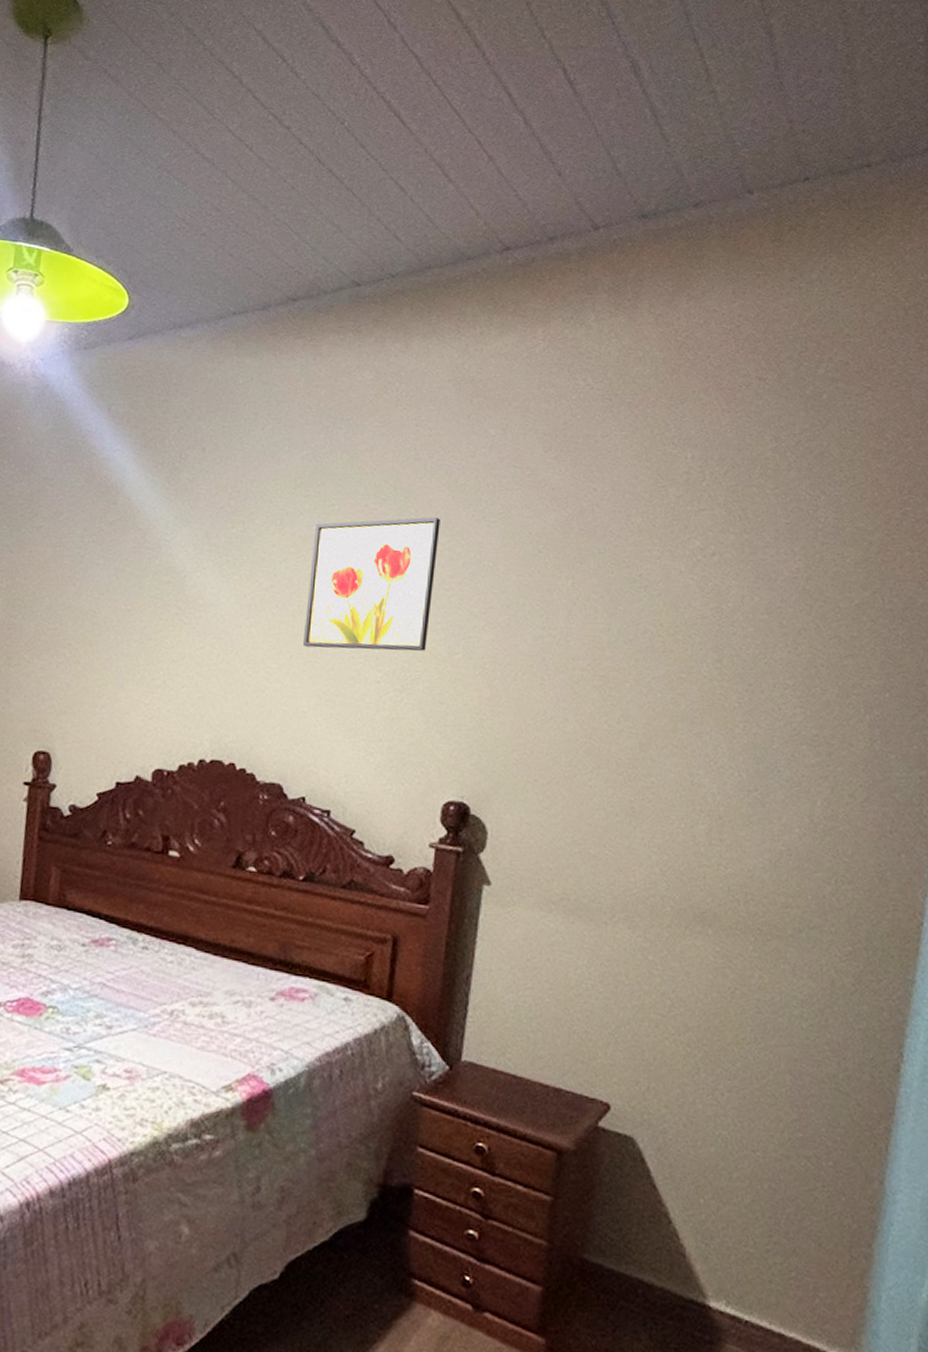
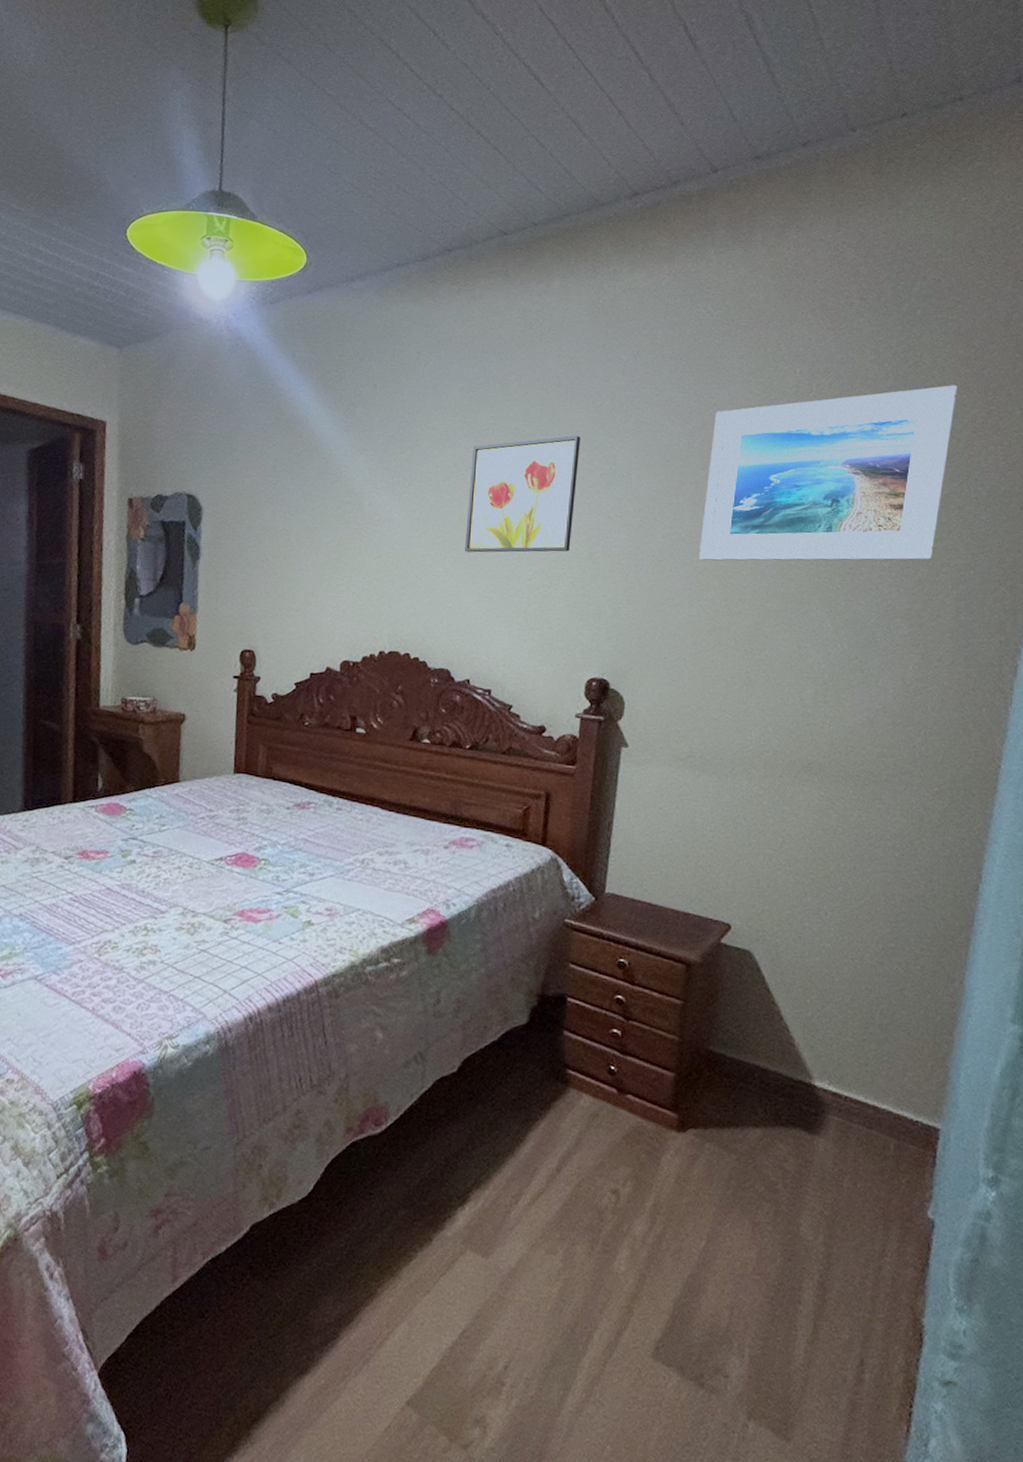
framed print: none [575,480,869,680] -> present [698,385,958,561]

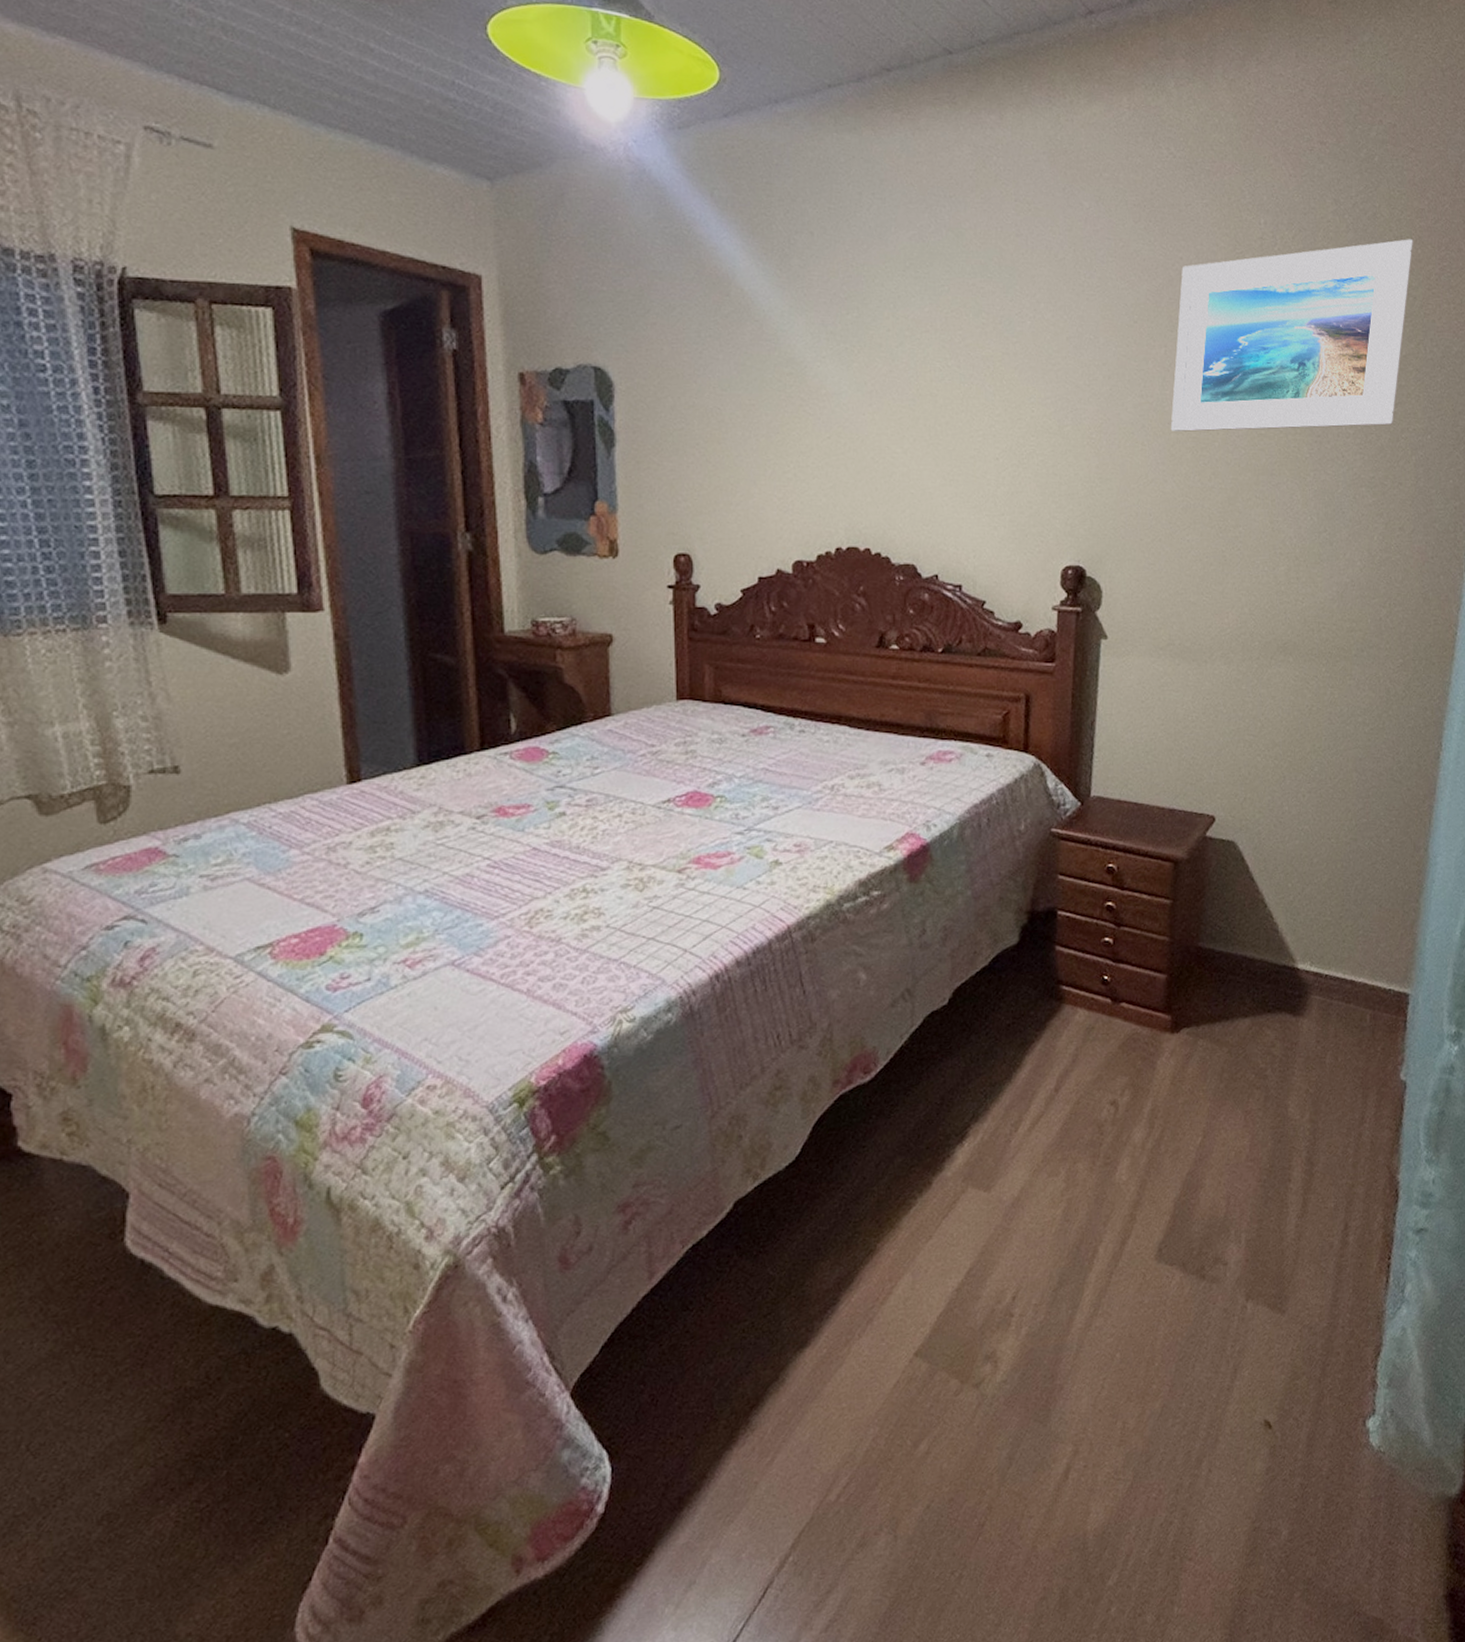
wall art: present [465,436,581,553] -> none [925,293,1044,430]

